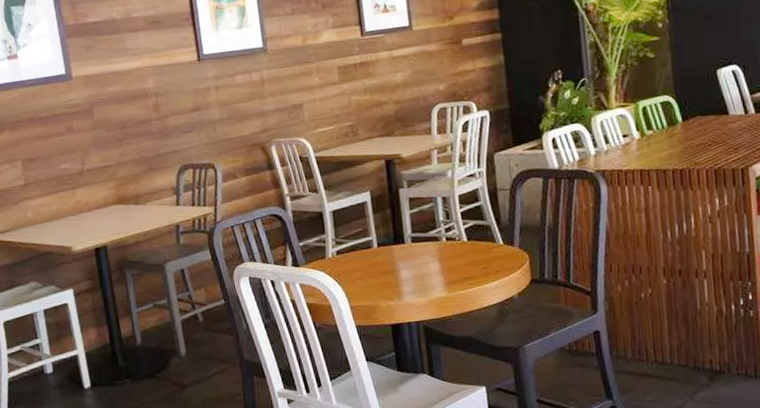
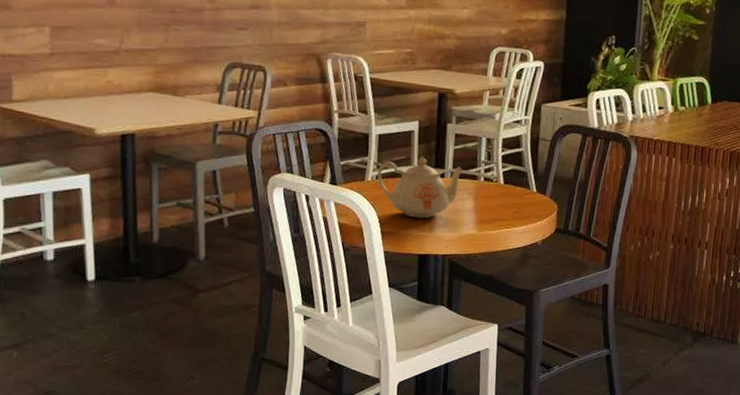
teapot: none [337,225,424,288] -> present [377,156,464,219]

